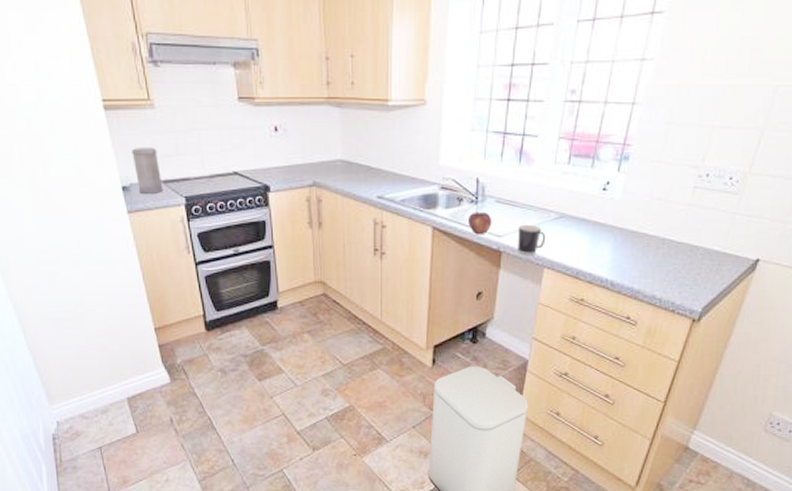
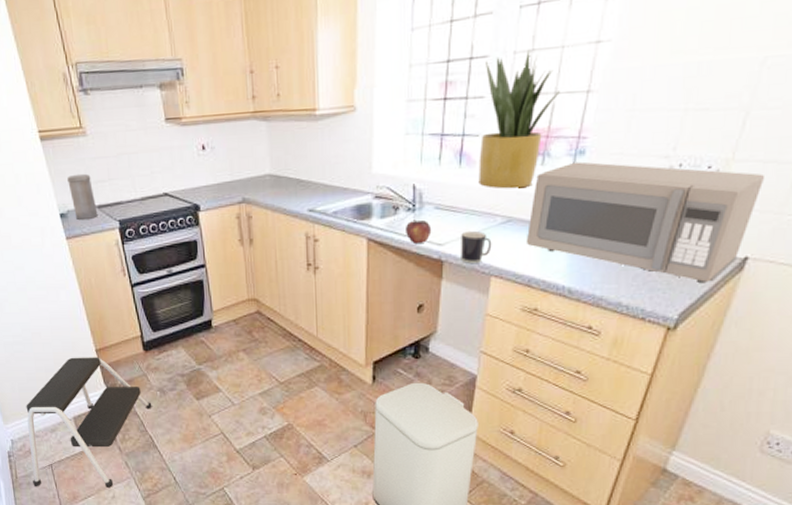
step stool: none [75,335,212,471] -> present [26,357,152,488]
planter: none [536,60,609,188] -> present [478,49,560,189]
microwave: none [576,166,775,281] -> present [527,161,766,284]

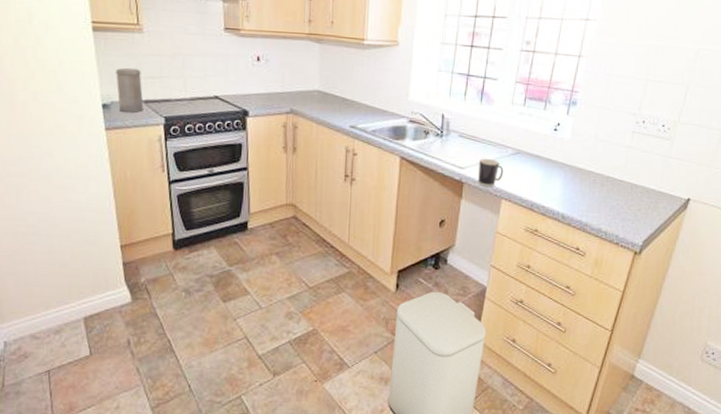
step stool: present [26,357,152,488] -> none [23,252,175,397]
fruit: present [404,219,432,245] -> none [433,144,456,166]
planter: present [478,49,560,189] -> none [495,17,559,127]
microwave: present [527,161,766,284] -> none [531,110,700,218]

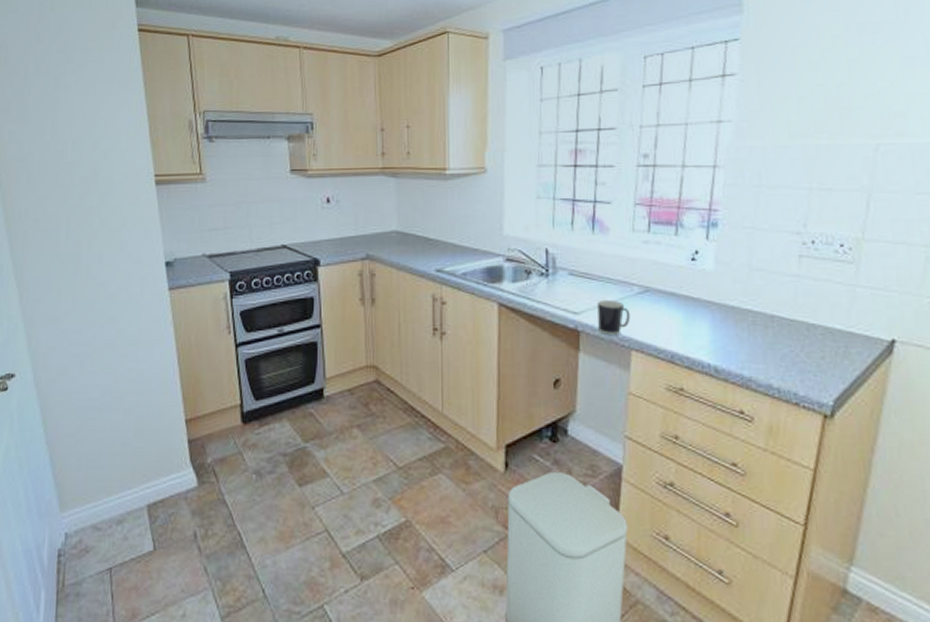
canister: present [116,67,144,114] -> none [179,220,208,270]

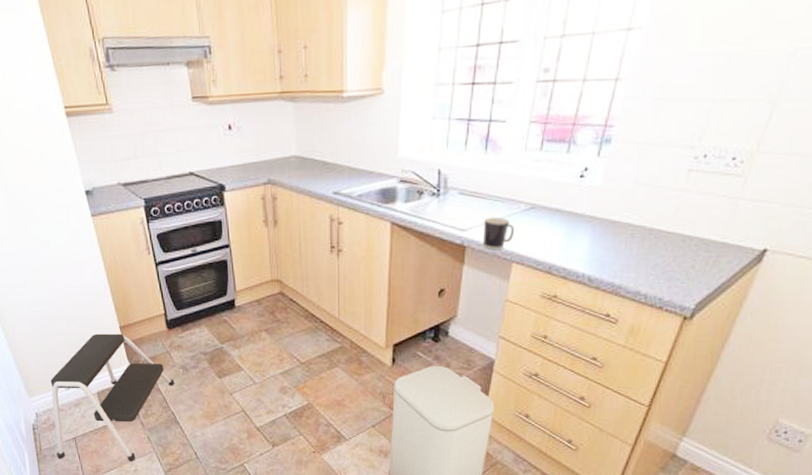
step stool: none [83,428,245,602] -> present [50,333,175,461]

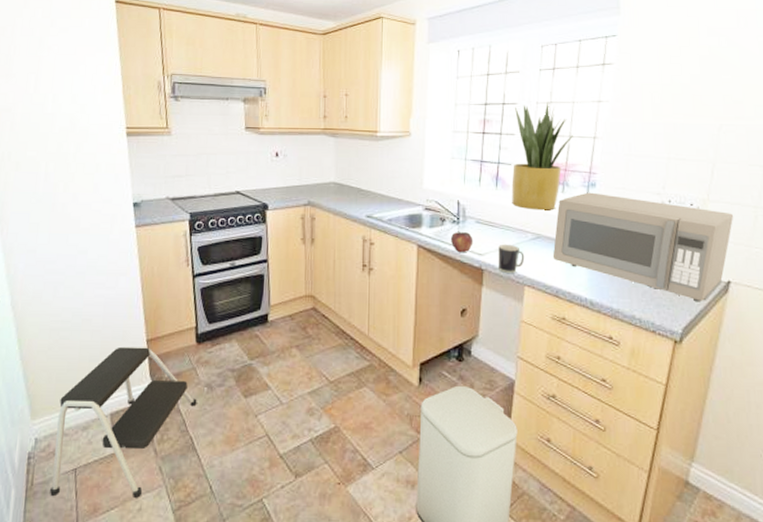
fruit: none [428,204,455,229] -> present [450,231,473,253]
planter: none [503,35,588,176] -> present [511,101,573,211]
microwave: none [549,150,789,275] -> present [553,192,734,302]

